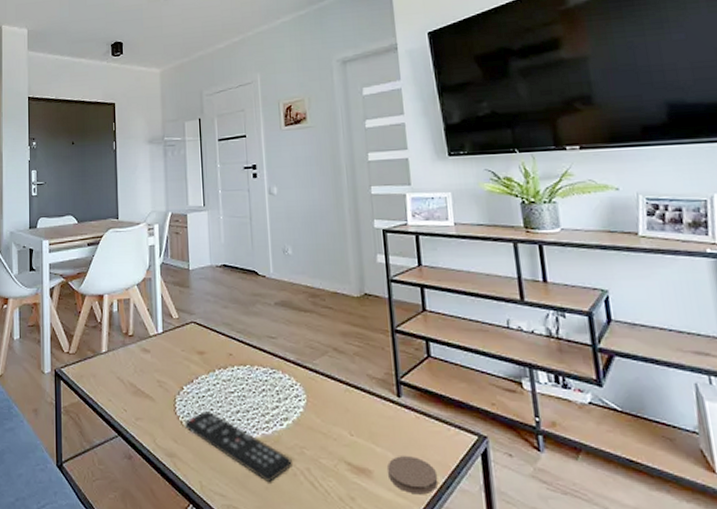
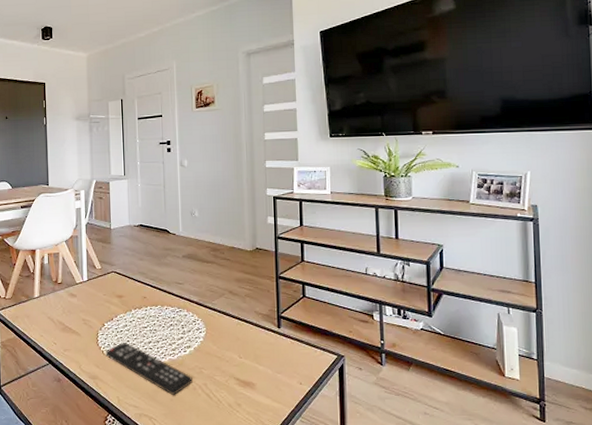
coaster: present [388,456,438,495] -> none [267,372,305,400]

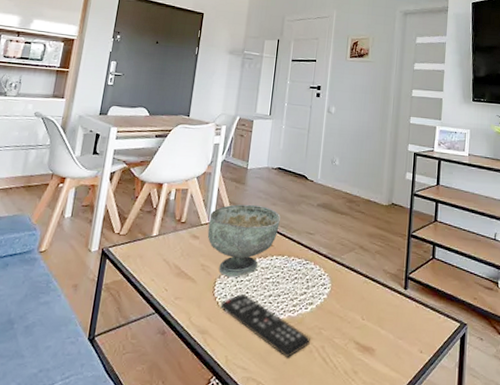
decorative bowl: none [83,261,149,328] -> present [207,204,280,277]

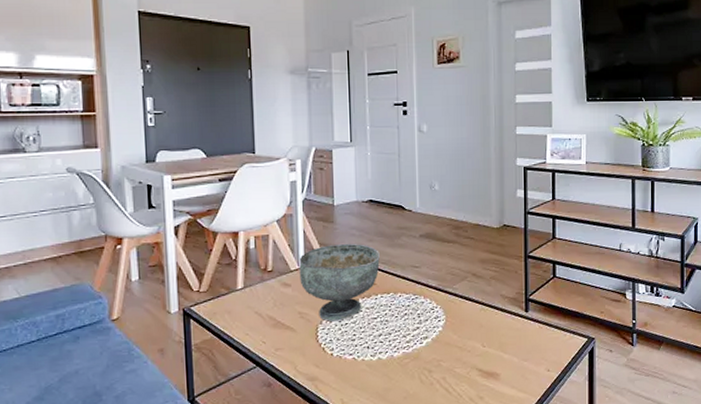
remote control: present [220,293,310,358] -> none [327,336,429,394]

